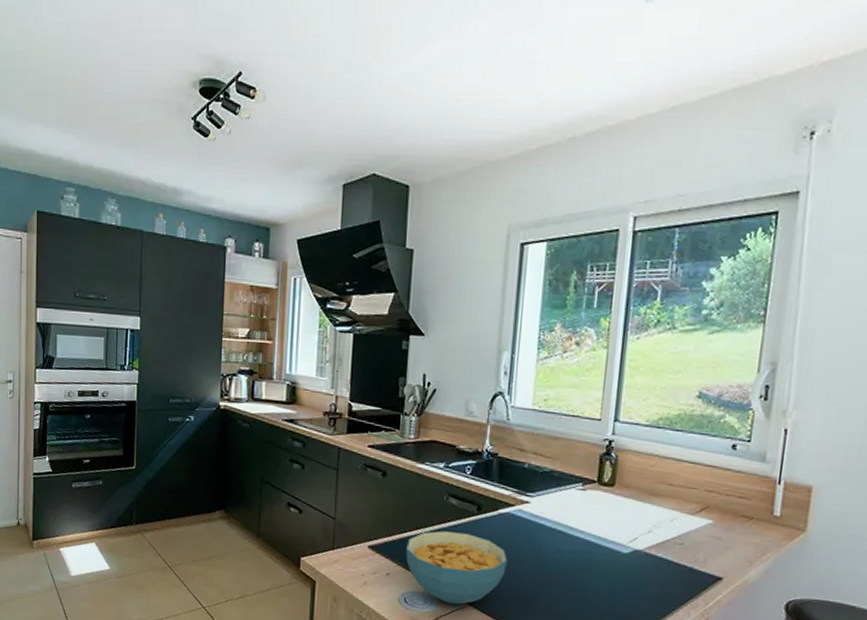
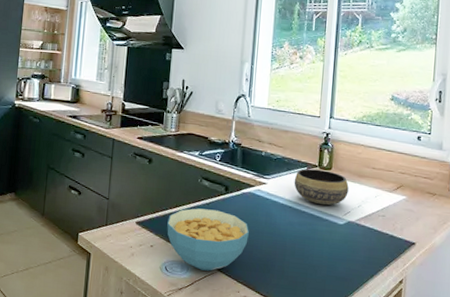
bowl: none [565,484,637,530] -> present [294,168,349,205]

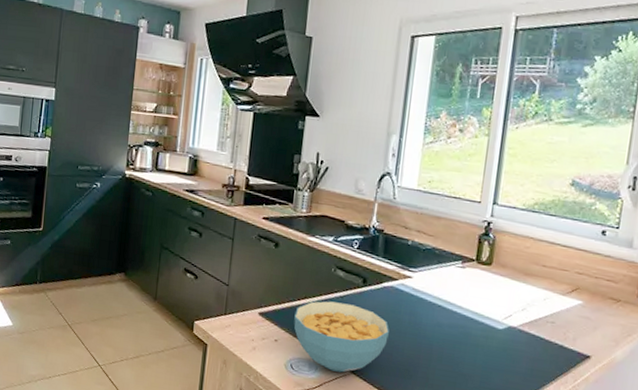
bowl: present [294,168,349,205] -> none [445,262,512,307]

